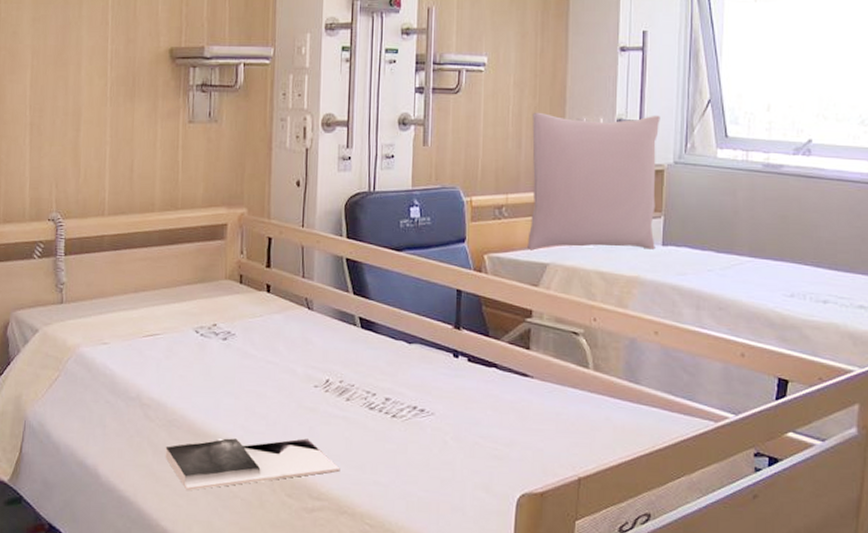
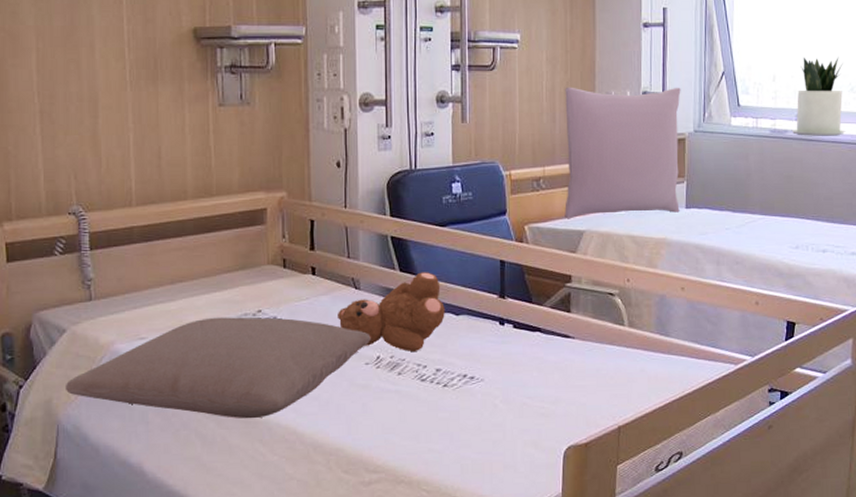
pillow: none [33,328,321,432] -> present [64,317,371,419]
book: present [165,438,340,491] -> none [215,415,395,479]
teddy bear: none [289,296,397,379] -> present [338,272,445,353]
planter: none [788,85,854,174] -> present [791,57,846,136]

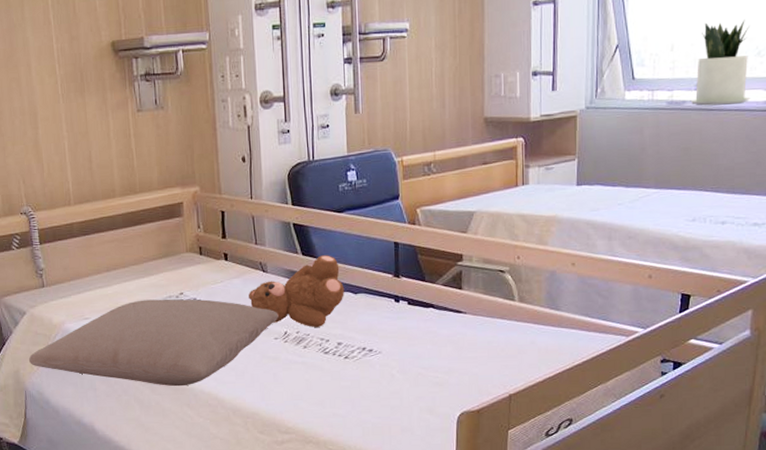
pillow: present [564,87,681,219] -> none [454,64,572,201]

